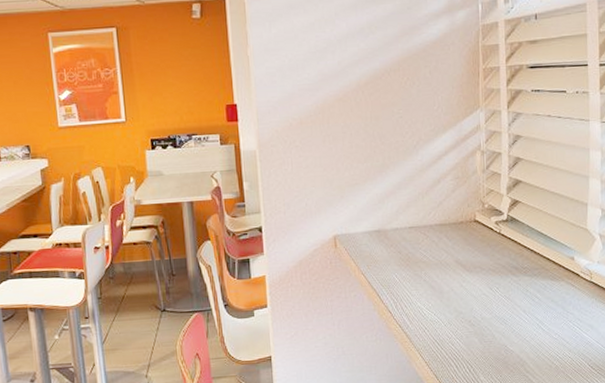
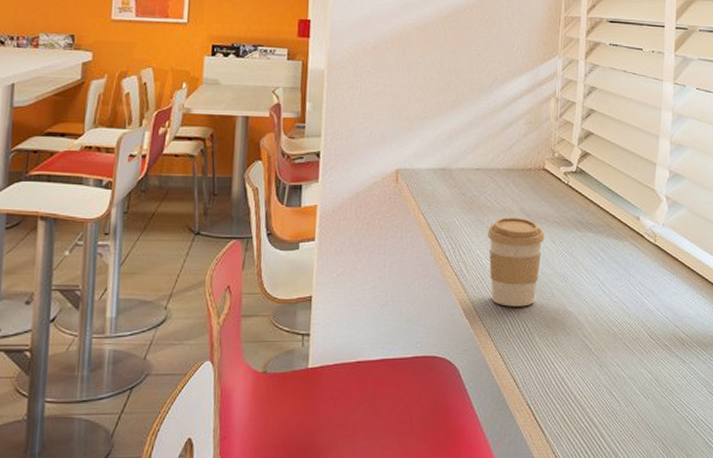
coffee cup: none [426,268,481,351] -> present [488,216,545,307]

